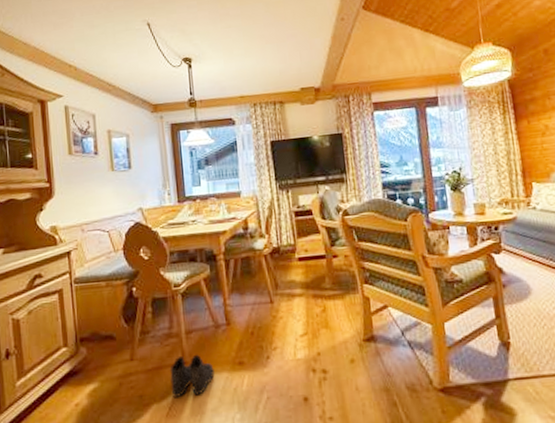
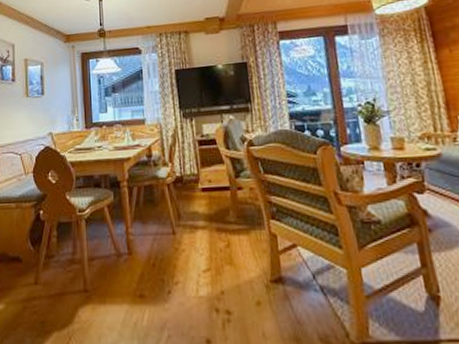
boots: present [169,354,215,397] -> none [71,283,115,327]

